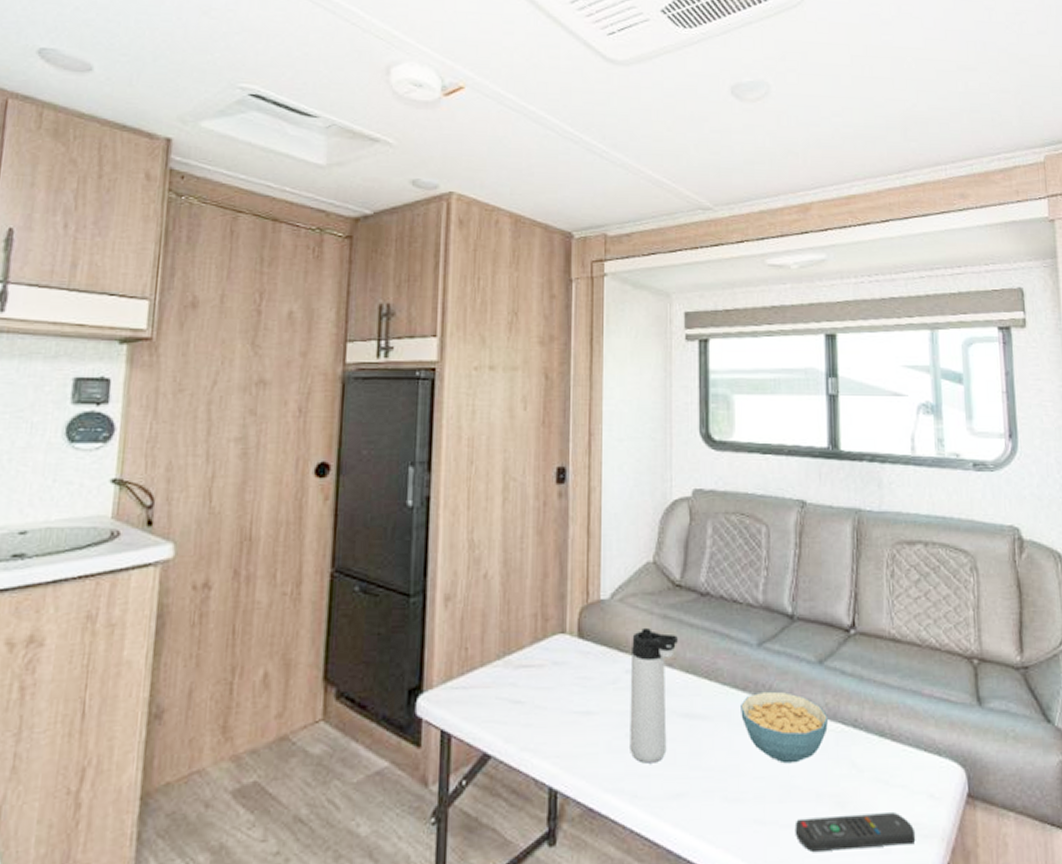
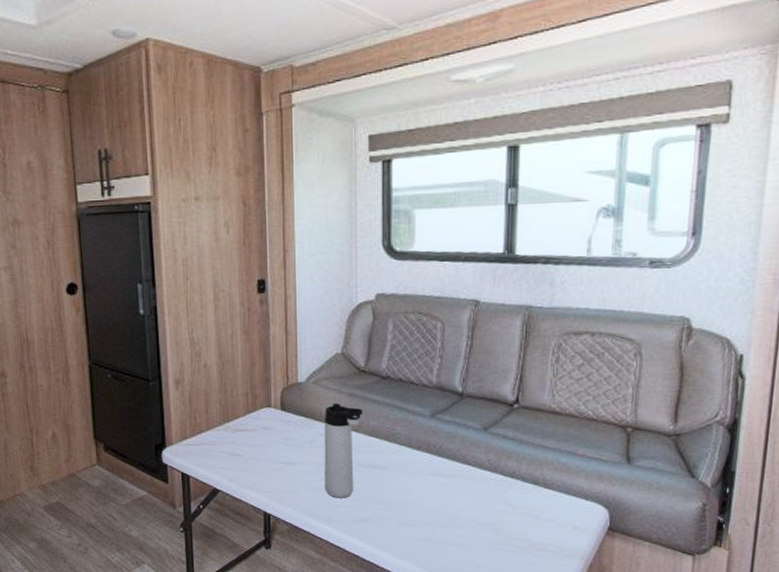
cereal bowl: present [741,691,829,764] -> none [415,450,490,502]
remote control: present [794,813,916,852] -> none [456,538,559,561]

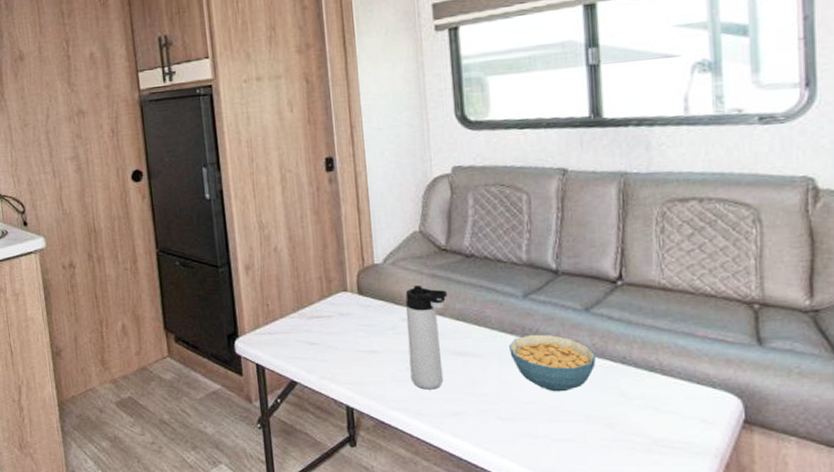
cereal bowl: none [415,450,490,502] -> present [509,334,597,392]

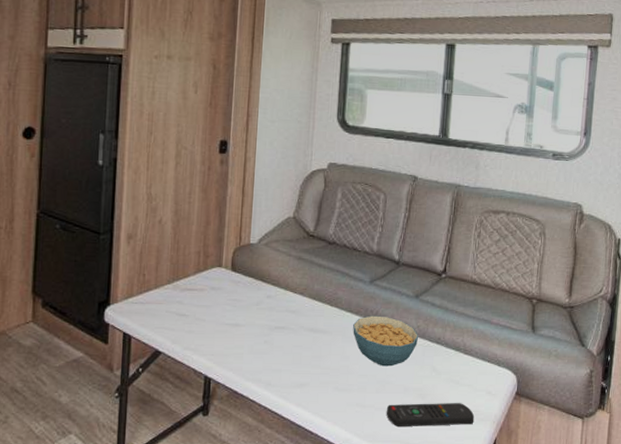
thermos bottle: present [405,284,447,390] -> none [267,265,309,362]
remote control: none [565,433,688,460] -> present [386,403,475,426]

